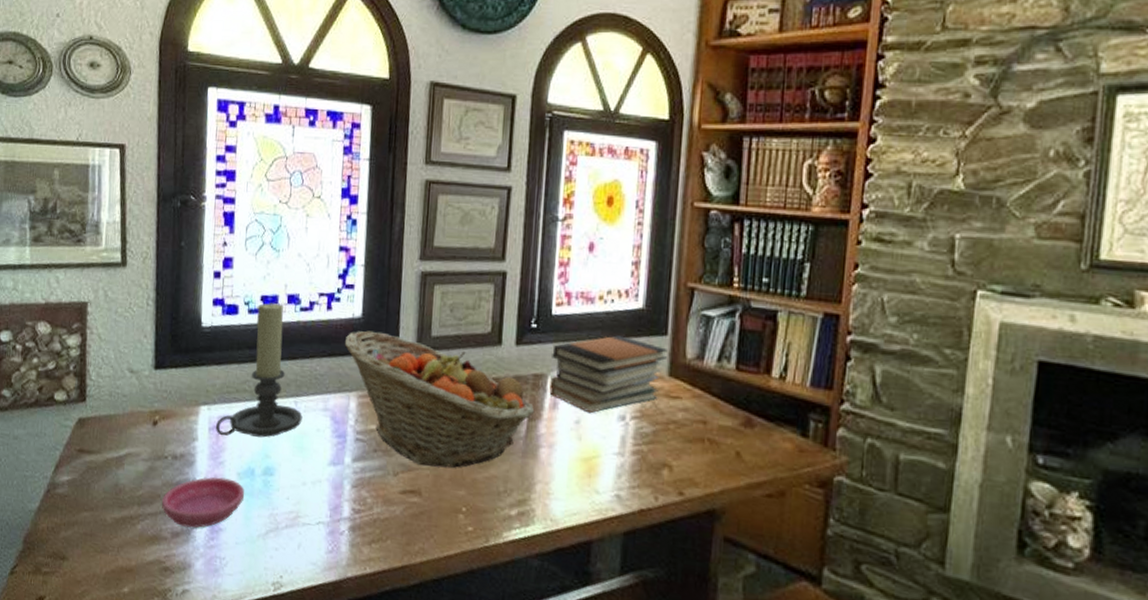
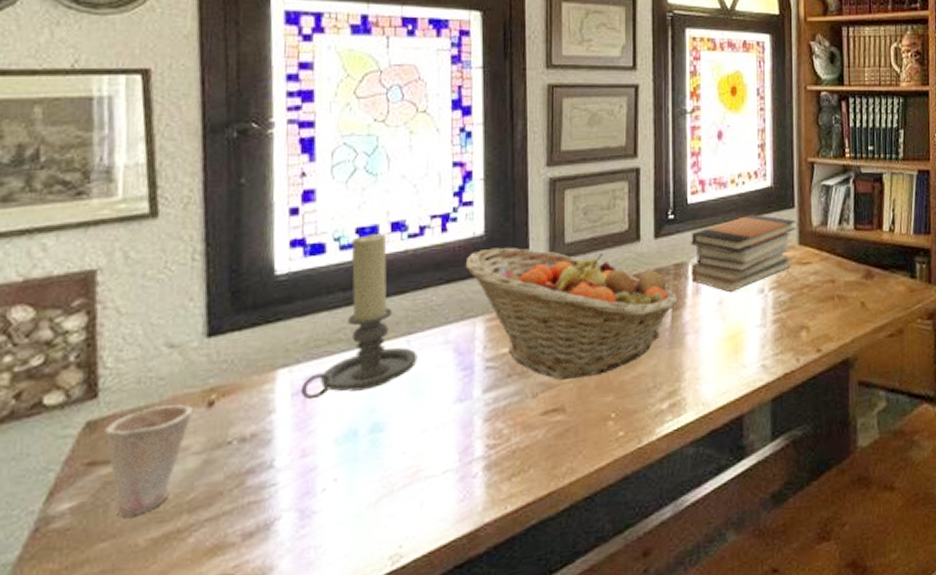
cup: none [89,417,144,498] -> present [104,404,194,518]
saucer: present [161,477,244,528] -> none [224,448,345,523]

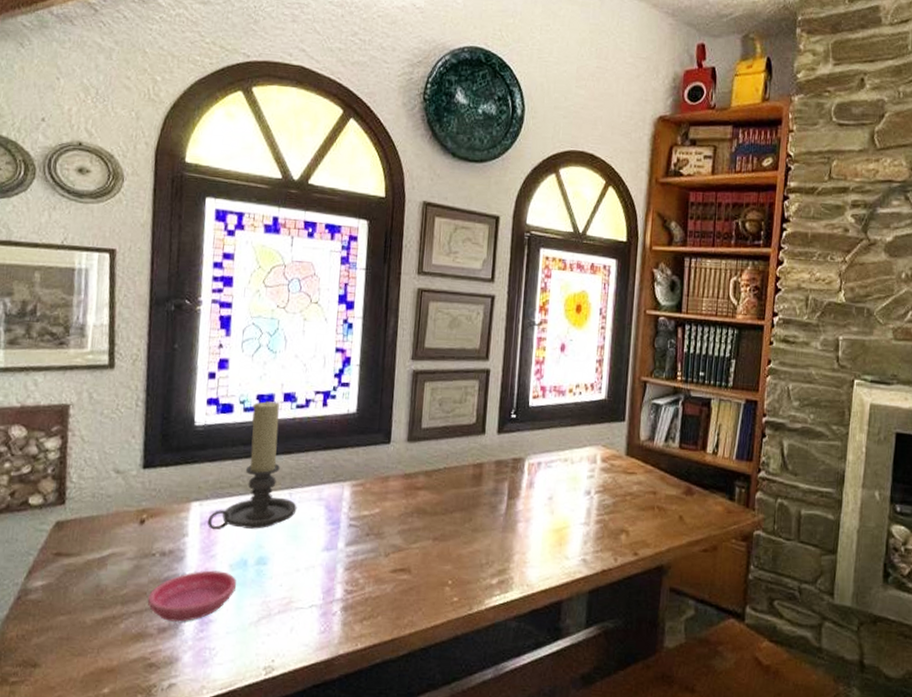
cup: present [104,404,194,518] -> none [68,518,130,600]
saucer: none [224,448,345,523] -> present [147,570,236,622]
fruit basket: present [465,247,678,380] -> none [339,424,514,546]
book stack: present [691,214,796,293] -> none [526,422,625,491]

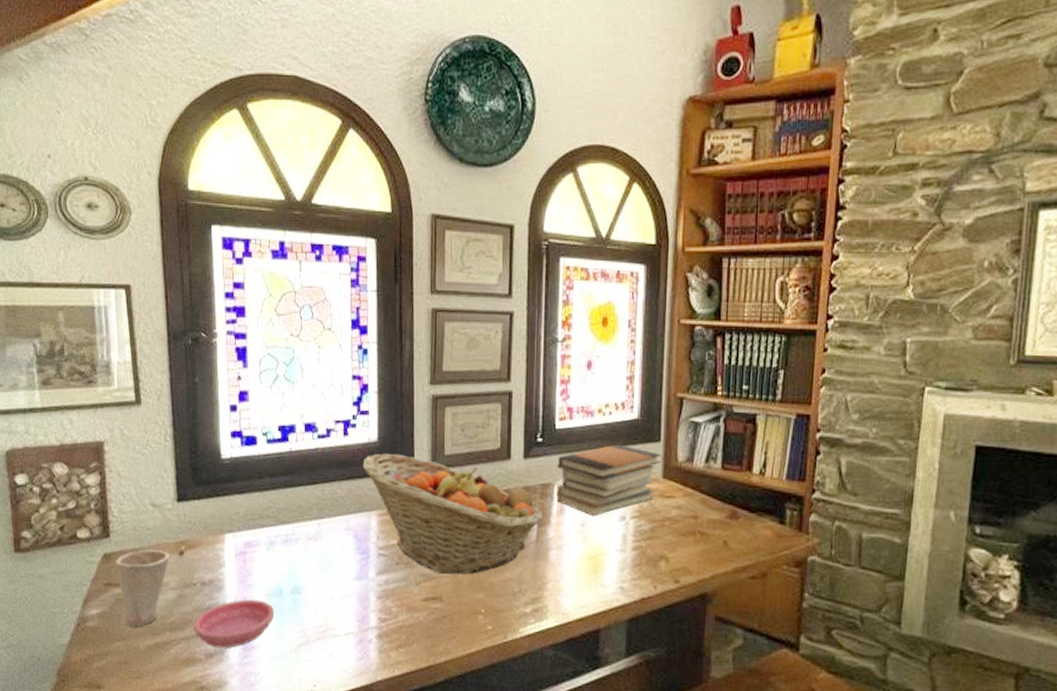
cup: none [68,518,130,600] -> present [115,550,170,627]
candle holder: present [208,401,297,530] -> none [242,432,326,561]
fruit basket: none [339,424,514,546] -> present [362,453,544,575]
book stack: none [526,422,625,491] -> present [556,444,661,516]

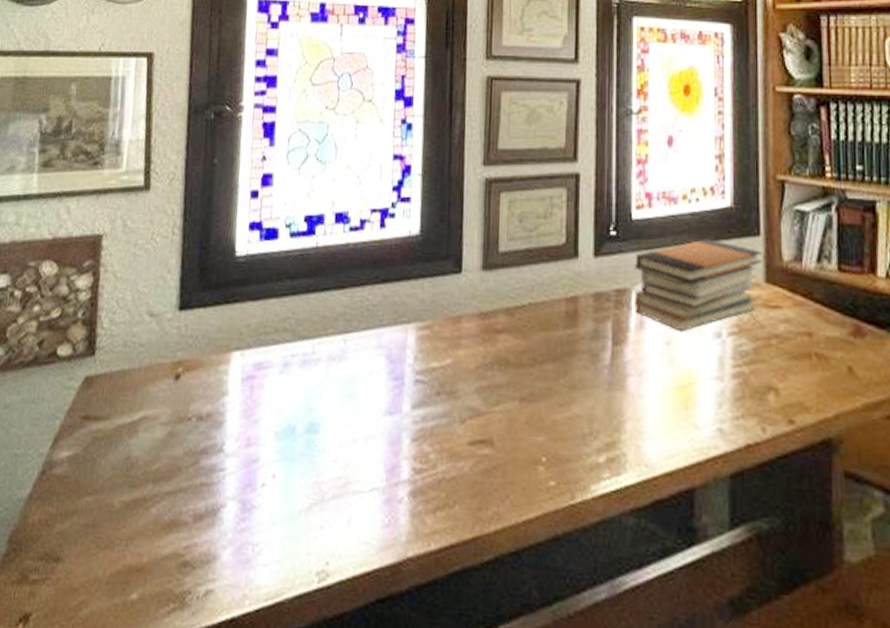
cup: present [115,550,170,627] -> none [97,372,164,476]
saucer: present [193,599,274,648] -> none [182,439,283,508]
fruit basket: present [362,453,544,575] -> none [400,249,620,409]

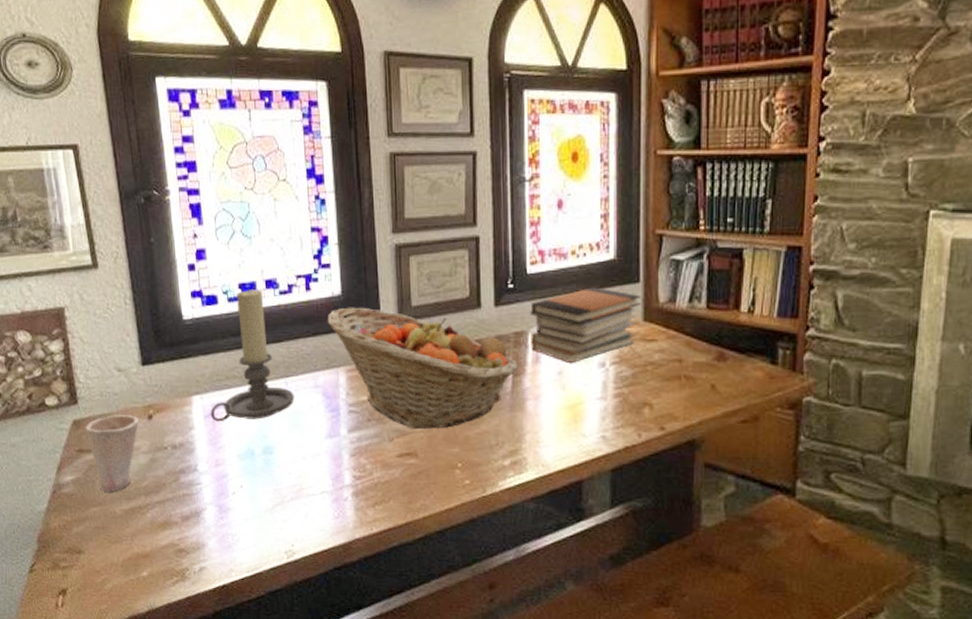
cup: none [97,372,164,476] -> present [85,415,140,492]
candle holder: none [250,223,353,388] -> present [211,290,295,422]
fruit basket: none [400,249,620,409] -> present [327,307,519,429]

